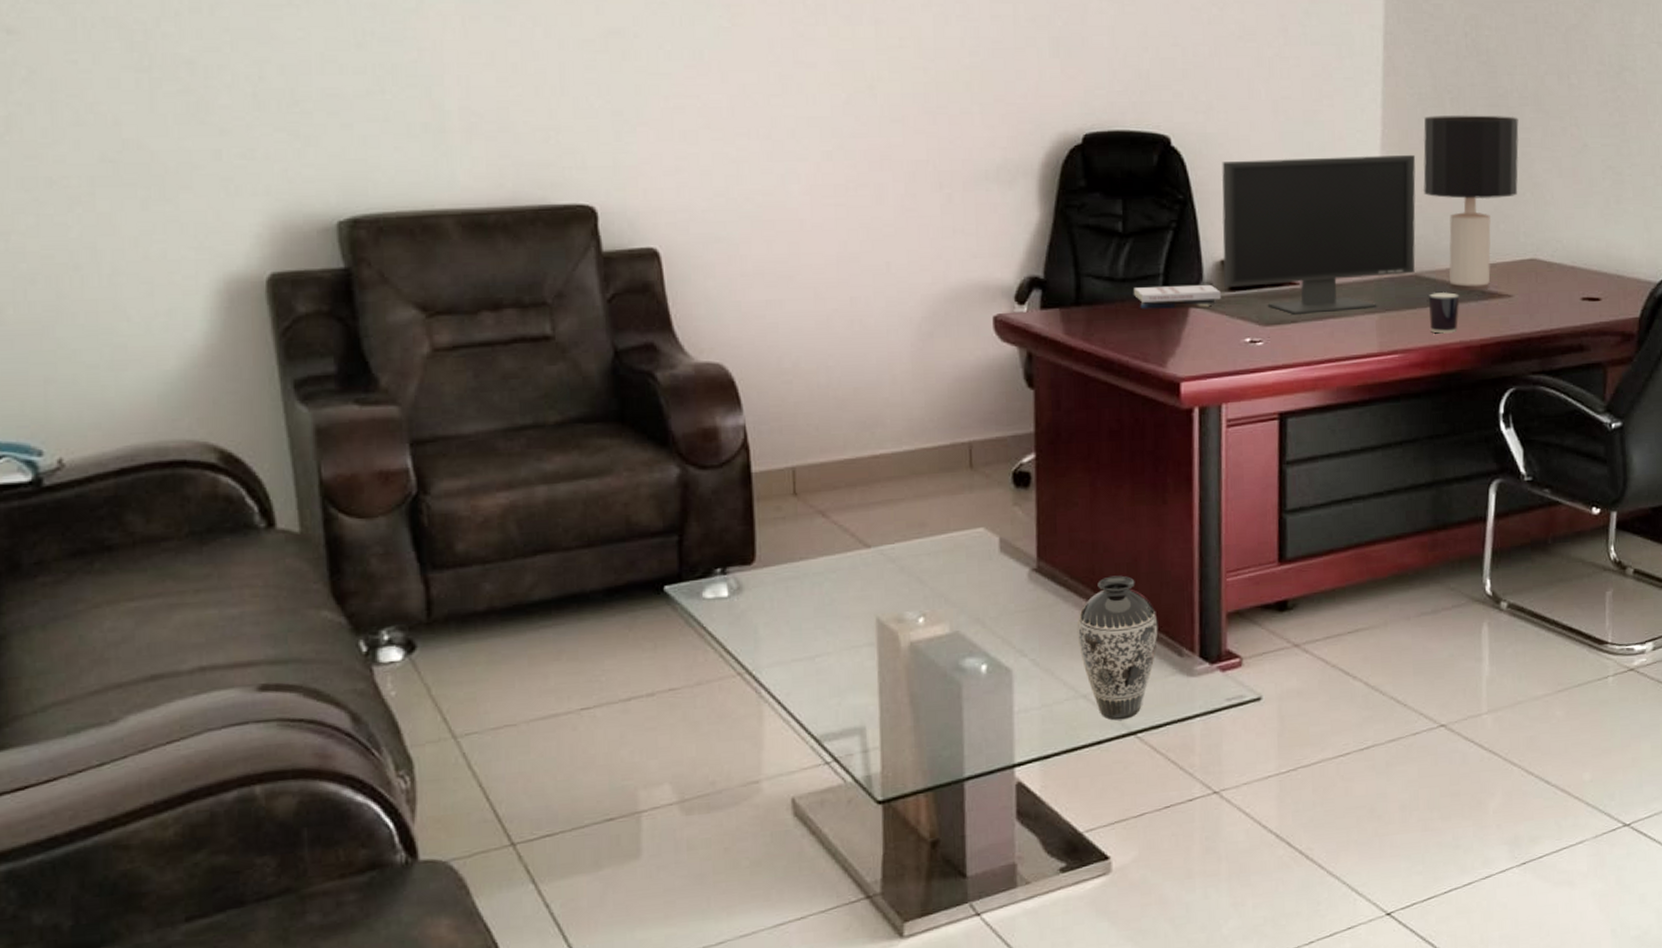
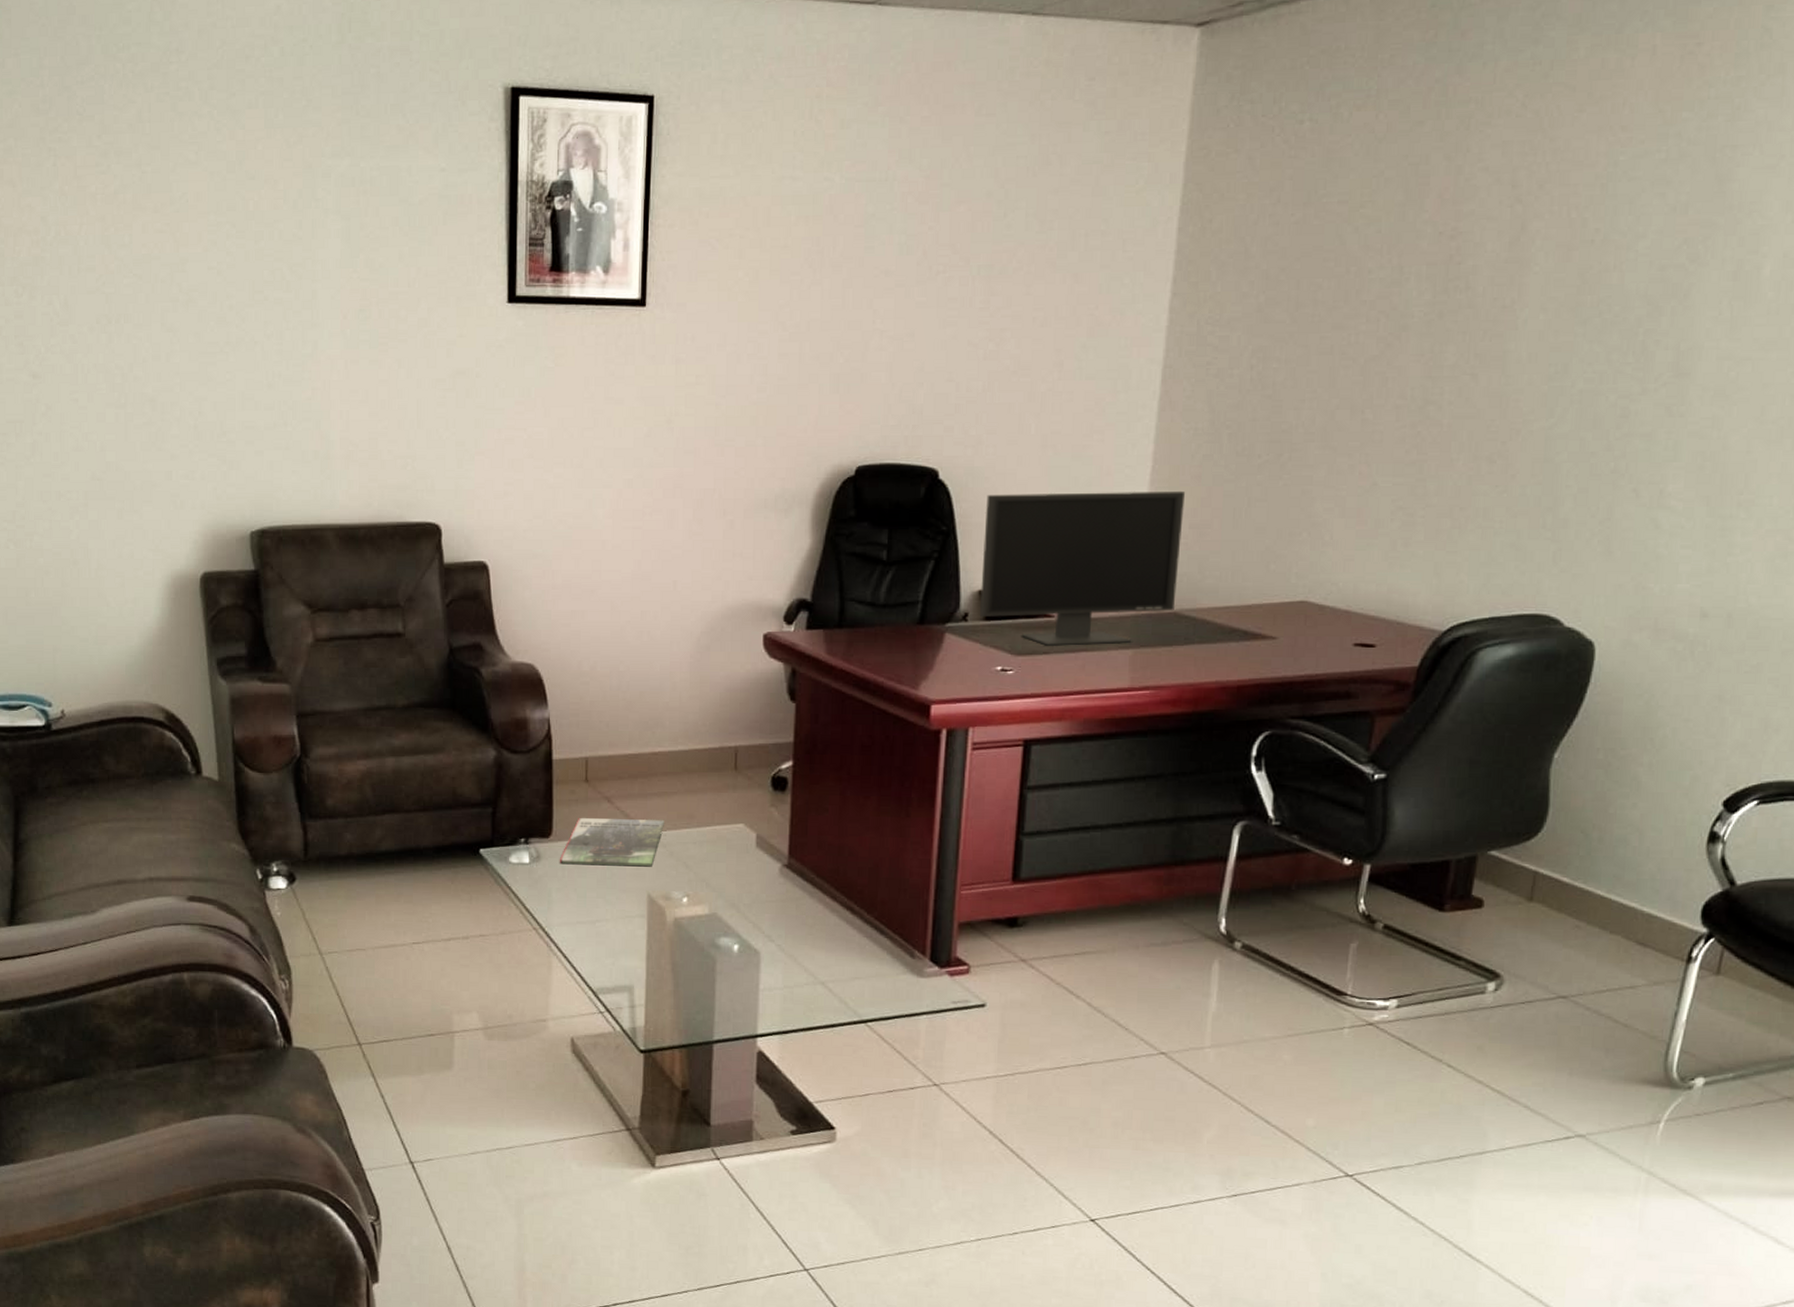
magazine: none [765,532,892,593] -> present [559,817,664,867]
decorative vase: present [1076,575,1158,721] -> none [819,878,894,1009]
books: present [1134,284,1221,310] -> none [893,612,976,636]
desk lamp: present [1423,115,1519,292] -> none [1190,451,1302,632]
mug: present [1428,291,1460,335] -> none [1185,630,1220,674]

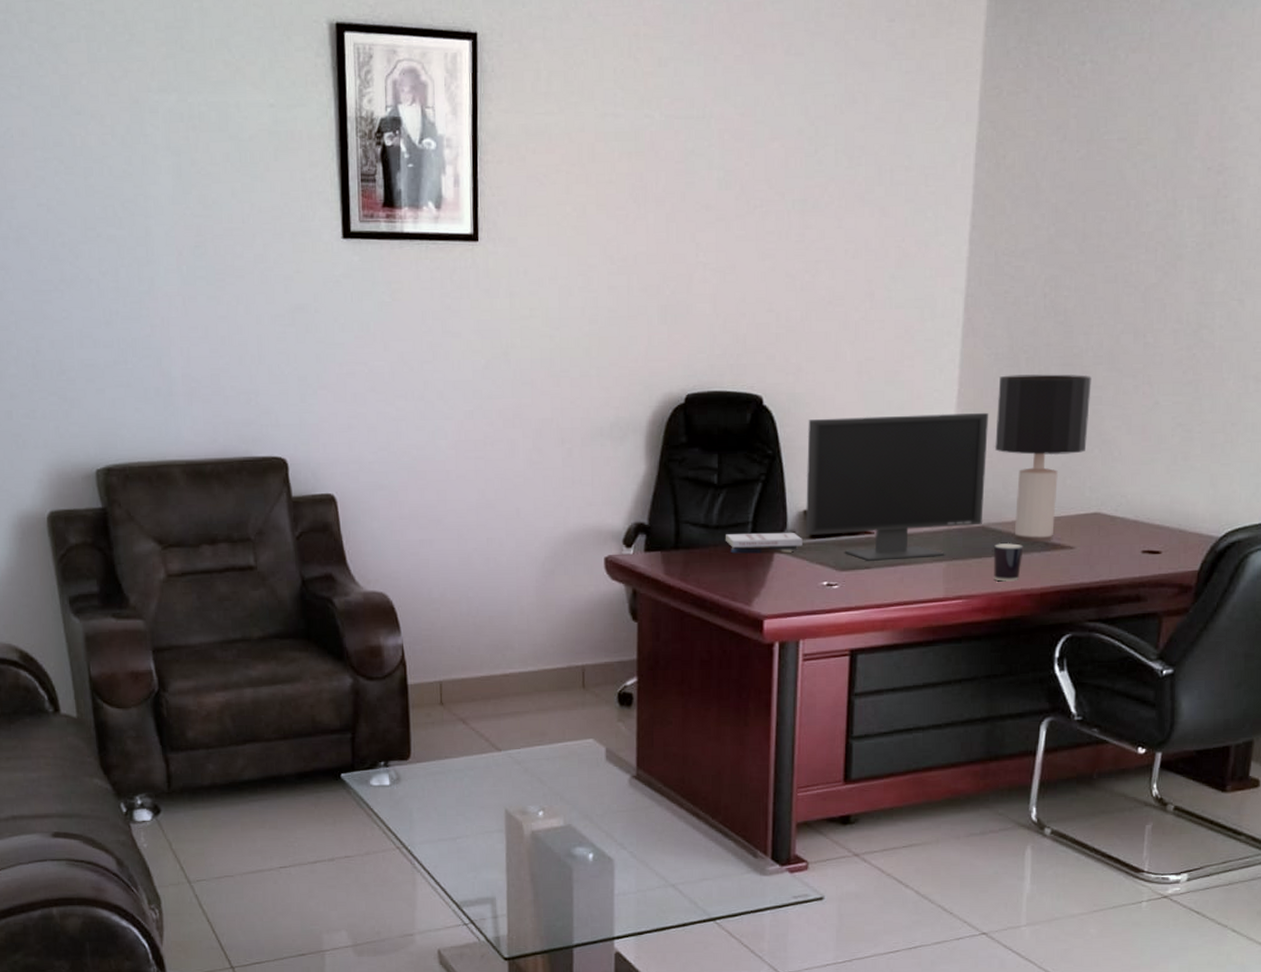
magazine: present [559,817,664,867] -> none [418,739,518,784]
books: none [893,612,976,636] -> present [726,532,802,554]
mug: none [1185,630,1220,674] -> present [993,542,1024,583]
desk lamp: none [1190,451,1302,632] -> present [994,374,1092,543]

